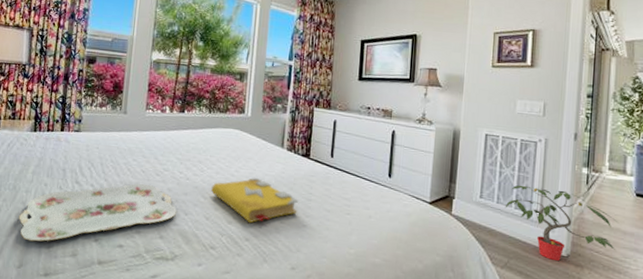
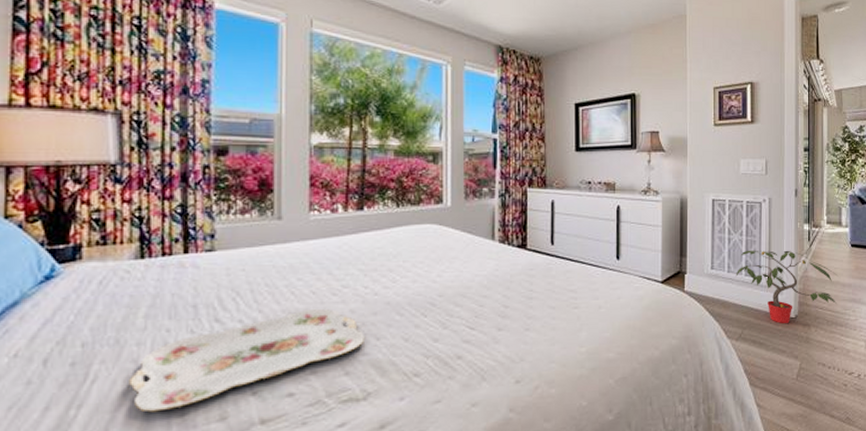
spell book: present [211,178,298,224] -> none [408,281,517,337]

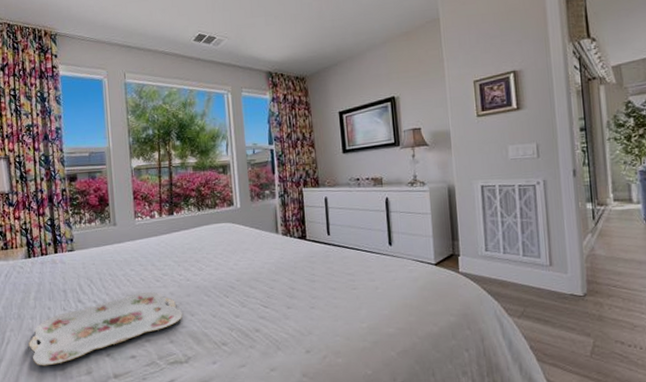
potted plant: present [735,250,838,323] -> none [512,229,633,302]

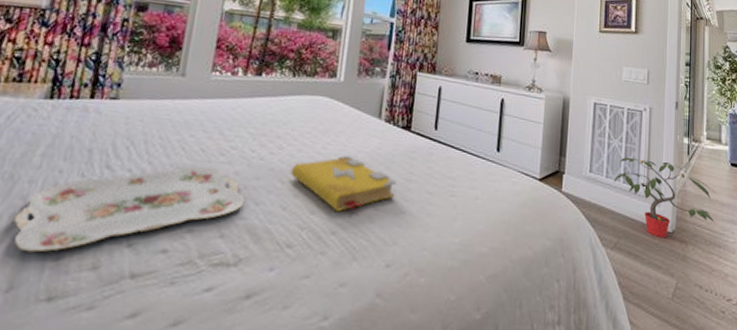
spell book: none [213,268,303,314] -> present [291,155,396,213]
potted plant: none [512,229,633,302] -> present [613,157,717,237]

